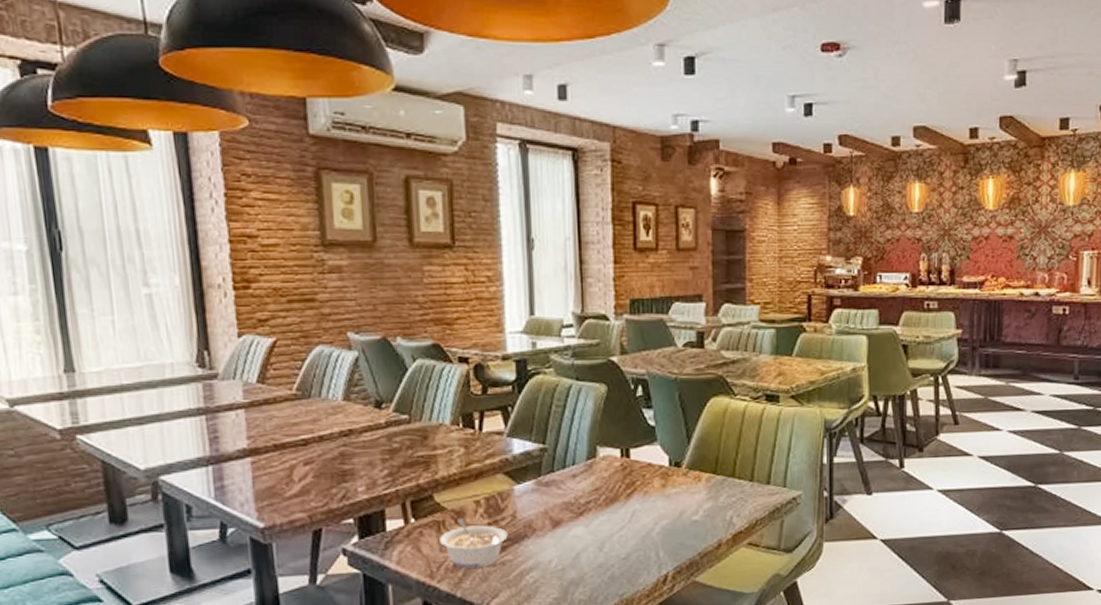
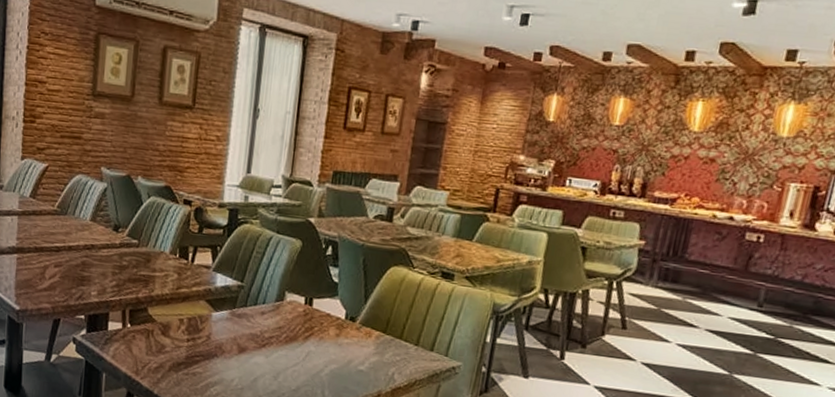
legume: present [440,517,508,569] -> none [147,330,202,374]

